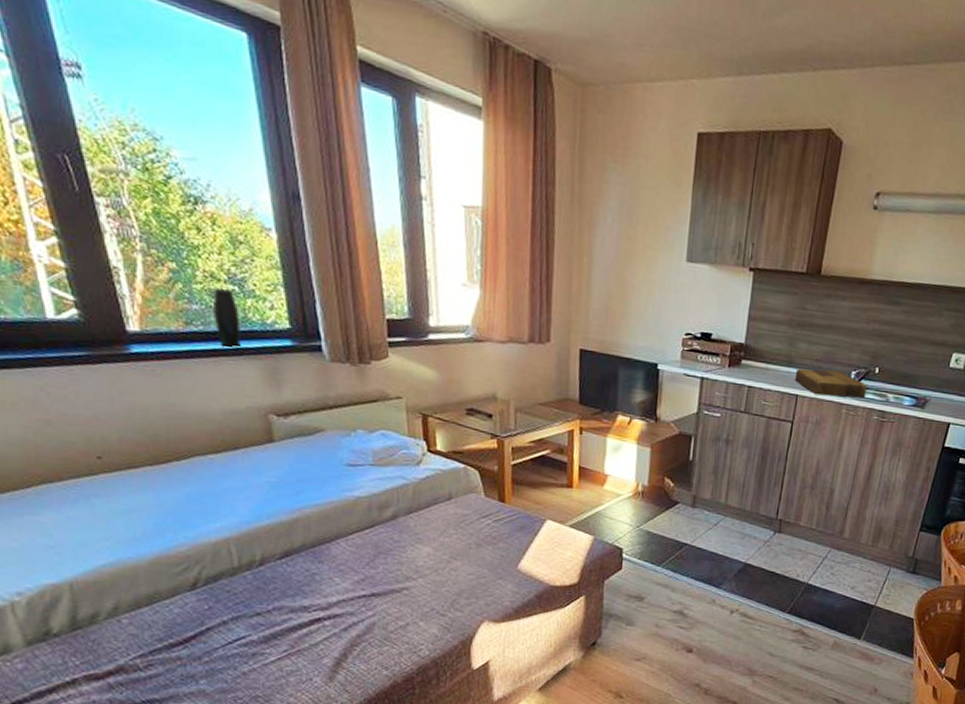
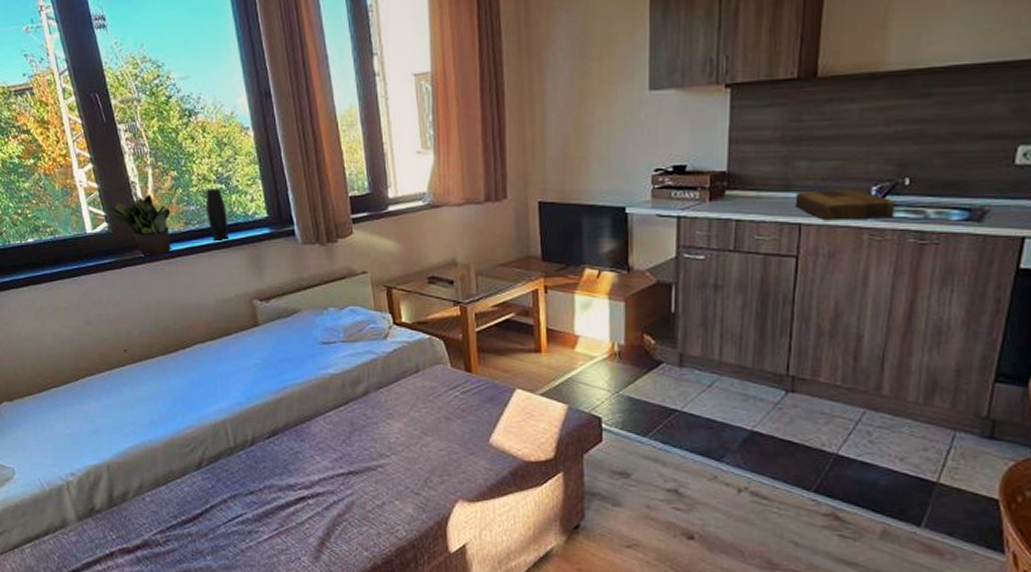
potted plant: none [77,278,168,356] -> present [106,192,172,257]

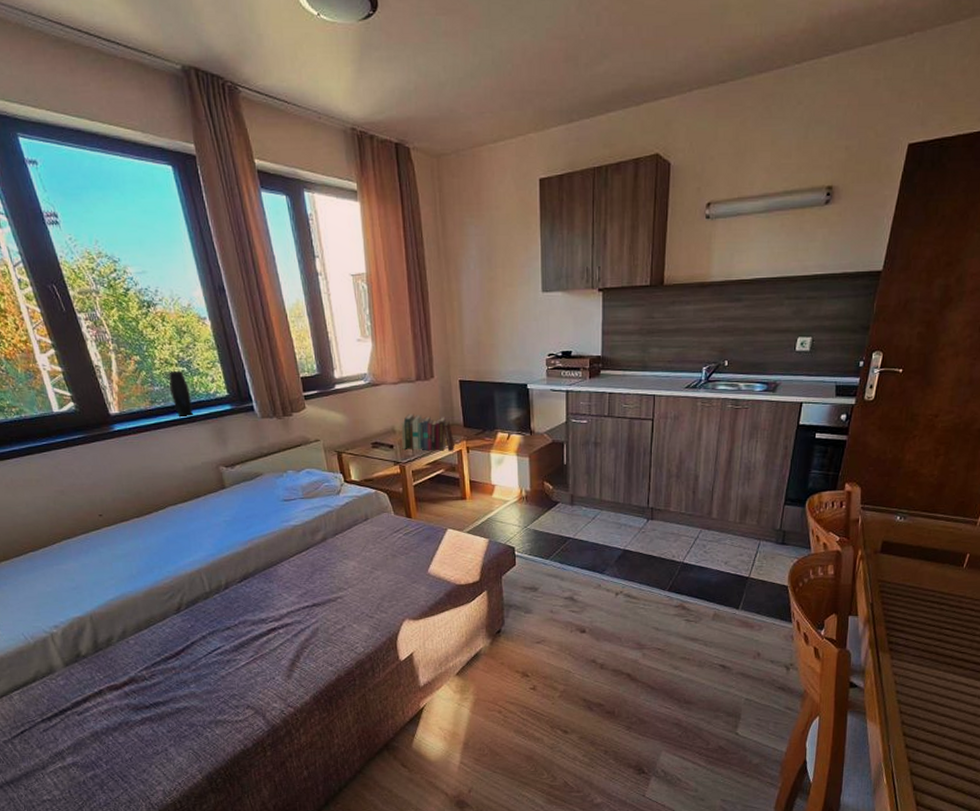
potted plant: present [106,192,172,257] -> none [72,374,139,432]
books: none [464,243,529,290] -> present [401,414,455,451]
cutting board: present [795,189,895,221] -> none [650,369,718,393]

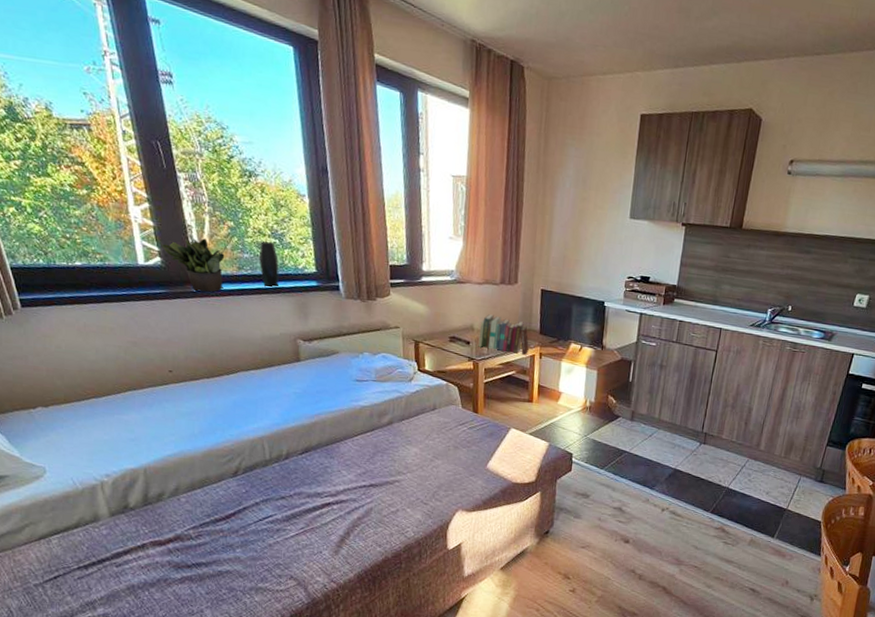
potted plant: none [72,374,139,432] -> present [161,234,227,293]

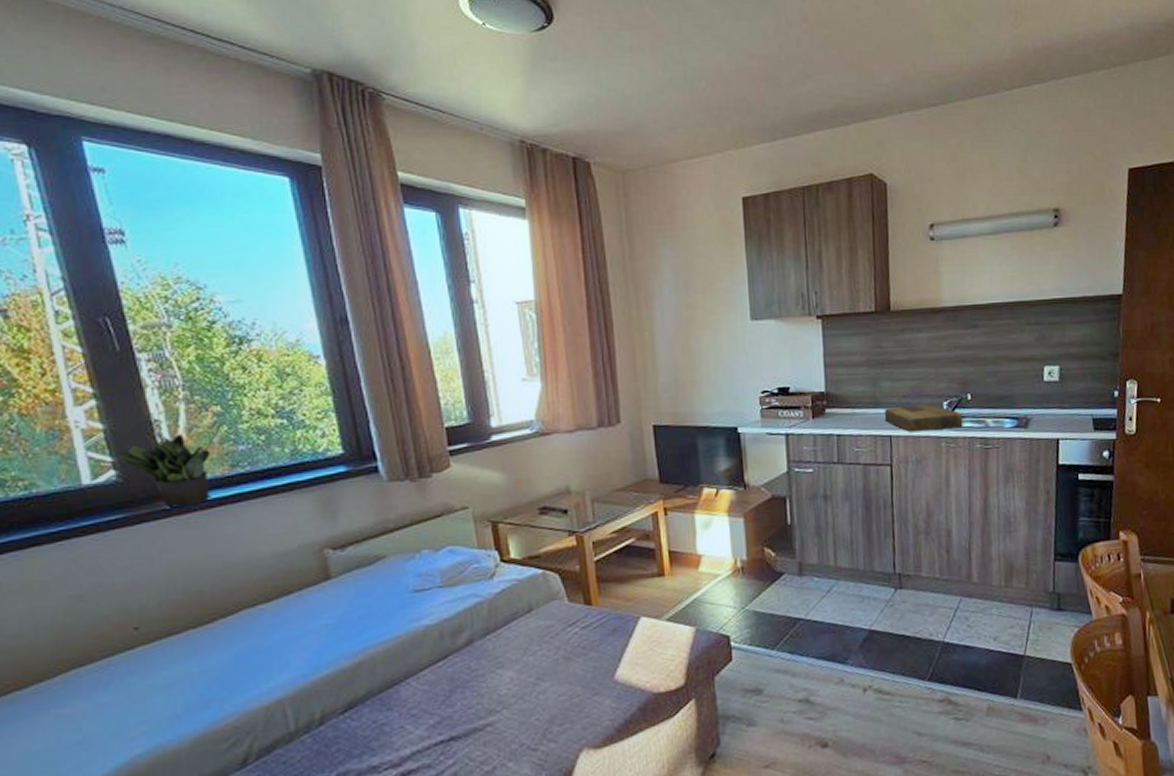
vase: present [259,241,279,287] -> none [261,424,291,484]
books: present [478,314,529,355] -> none [578,469,648,516]
cutting board: none [719,306,781,332] -> present [884,404,963,433]

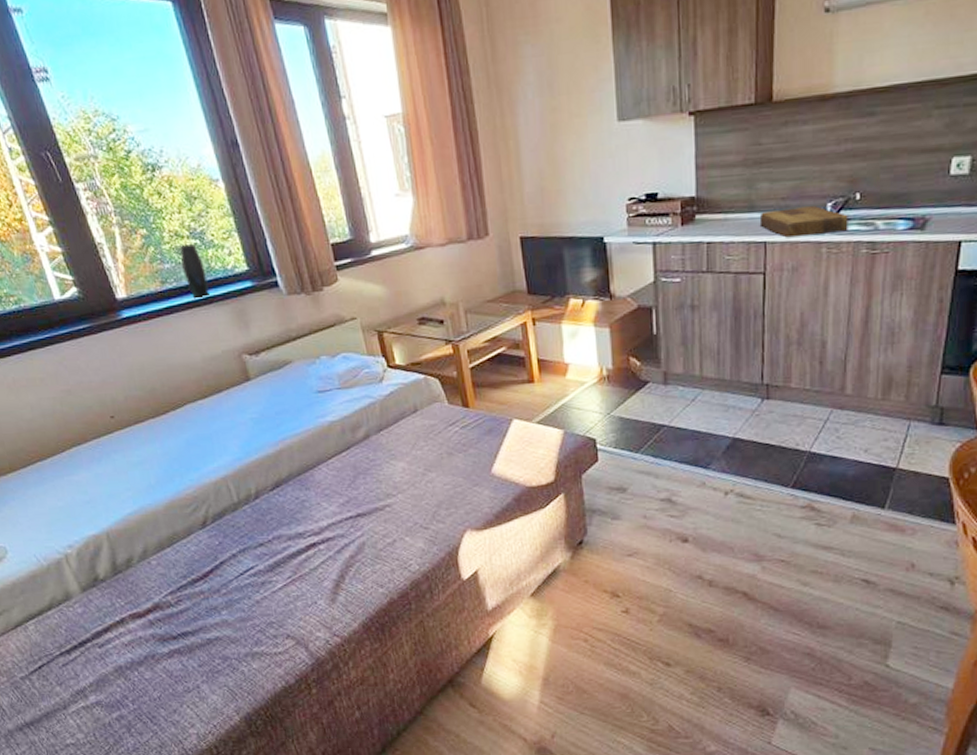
potted plant: present [115,432,213,509] -> none [73,253,149,319]
vase: none [261,424,291,484] -> present [179,244,209,298]

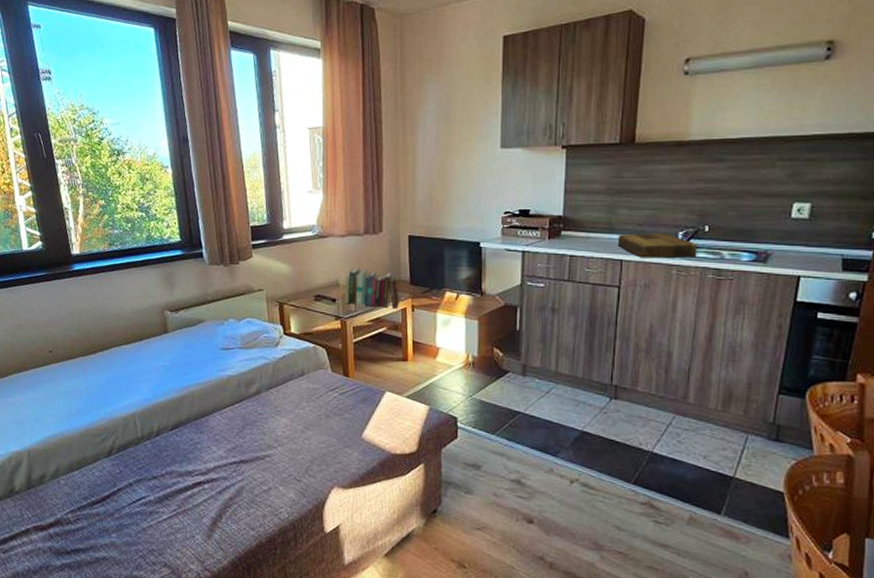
vase: present [179,244,209,298] -> none [128,216,146,260]
books: none [451,281,518,326] -> present [345,268,399,308]

